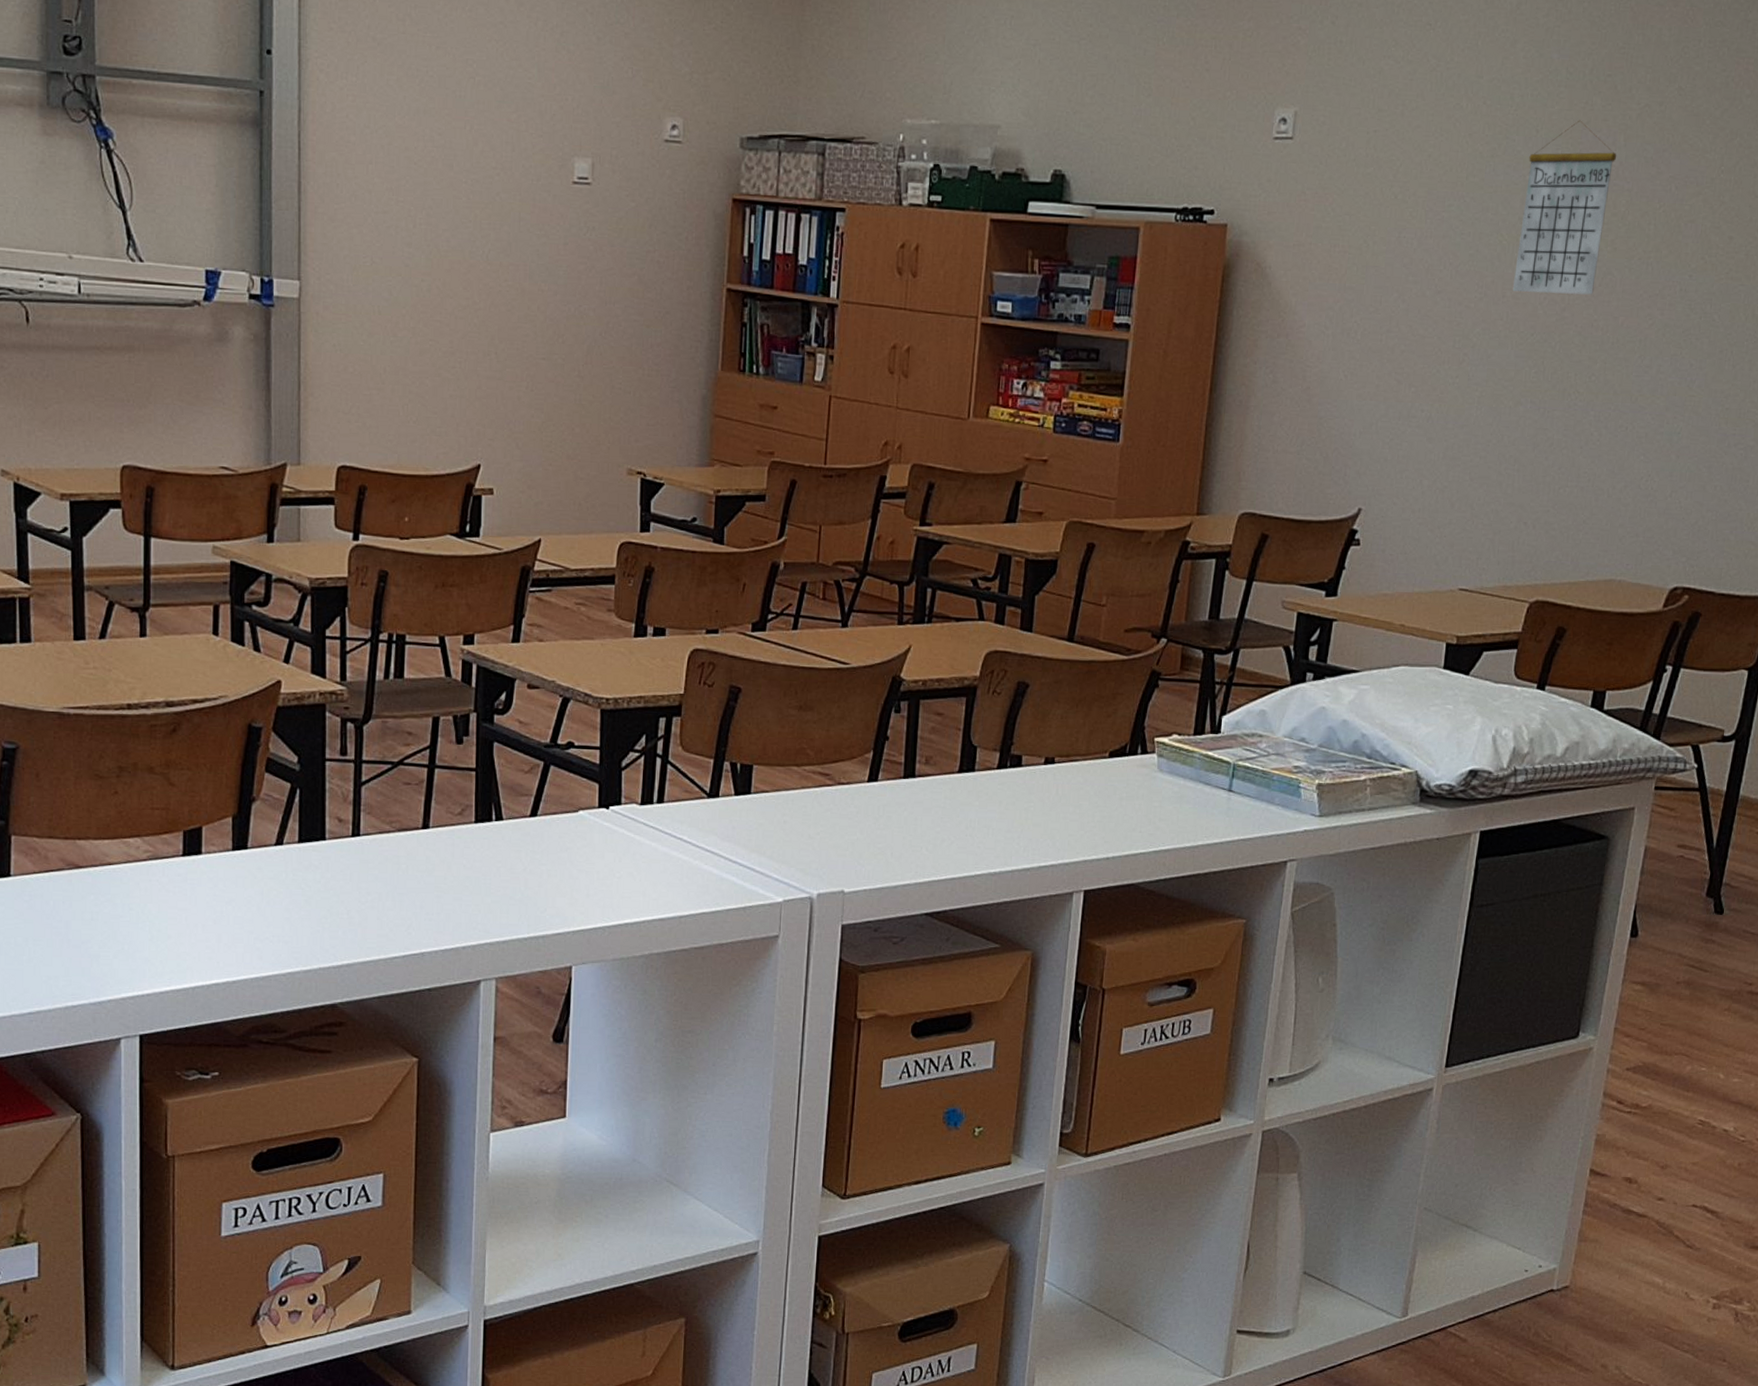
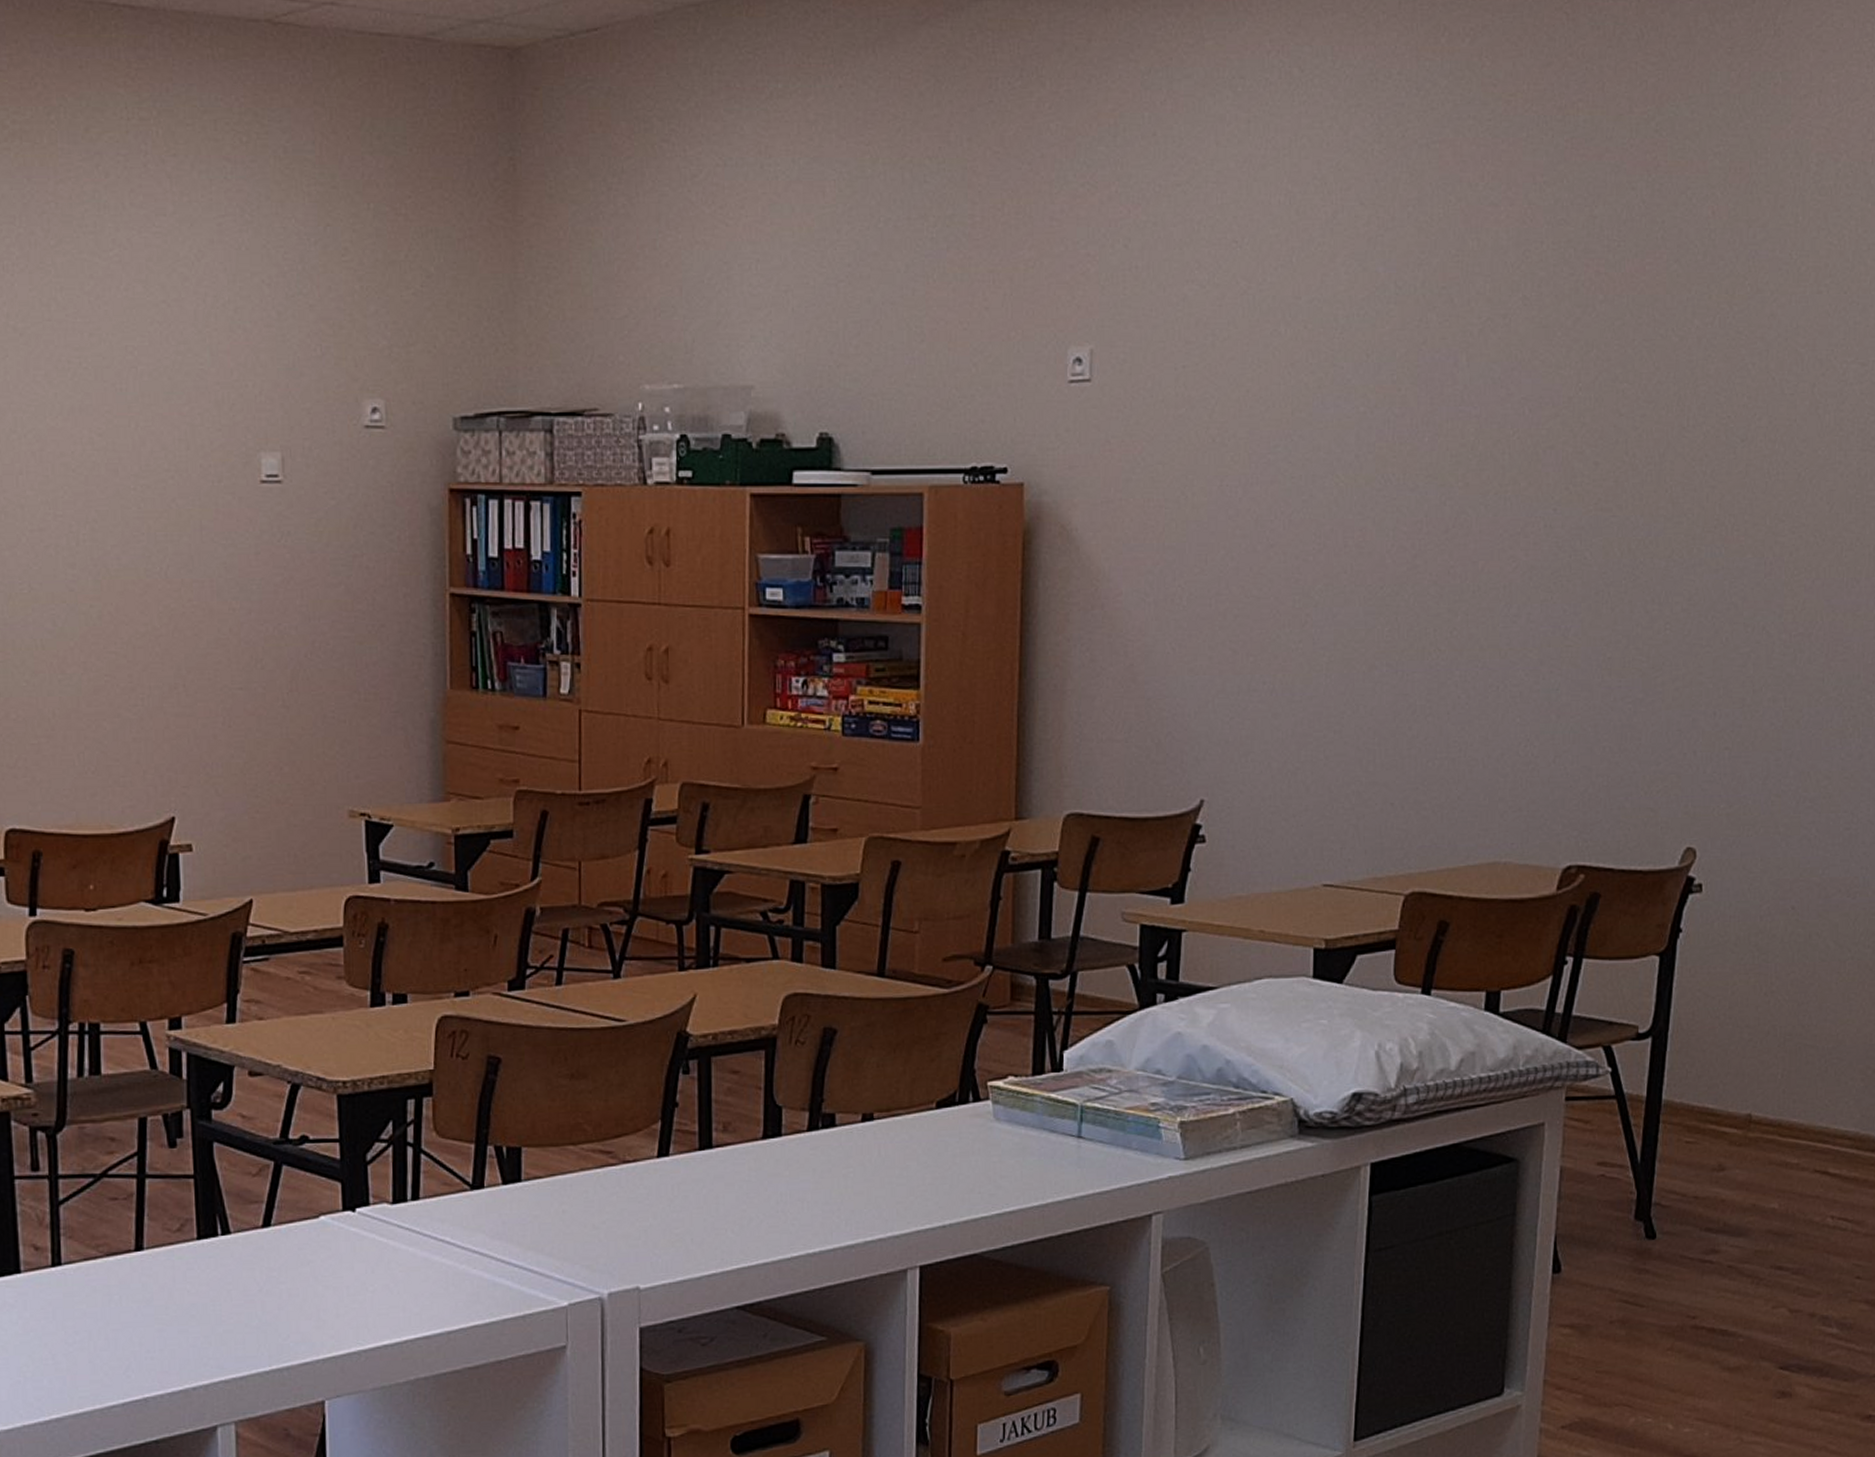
calendar: present [1512,120,1617,295] -> none [1354,340,1460,539]

